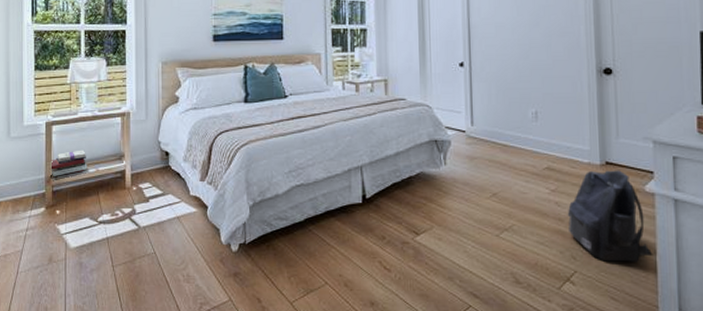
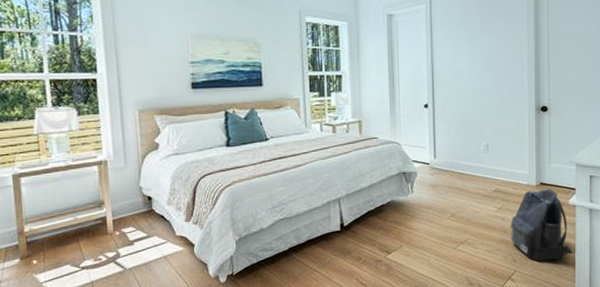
books: present [49,150,87,176] -> none [20,199,64,228]

